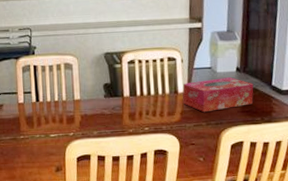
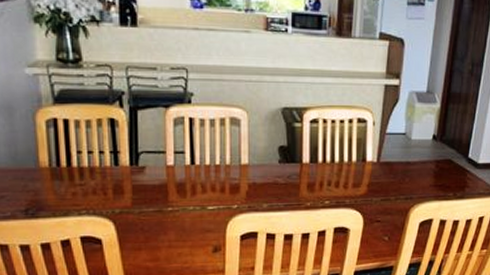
tissue box: present [182,77,254,113] -> none [371,146,449,185]

